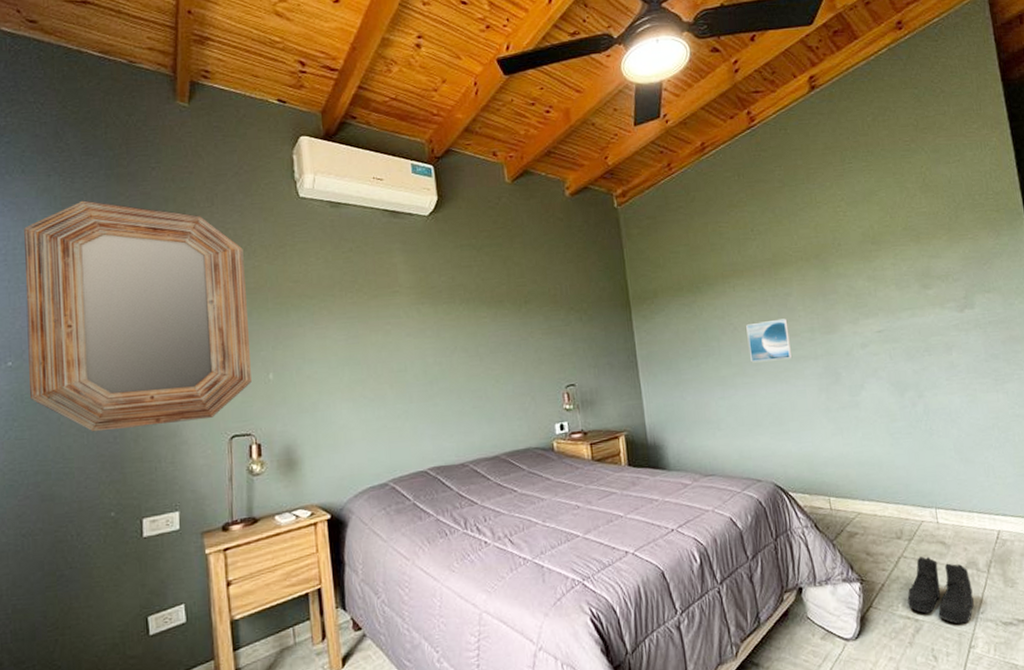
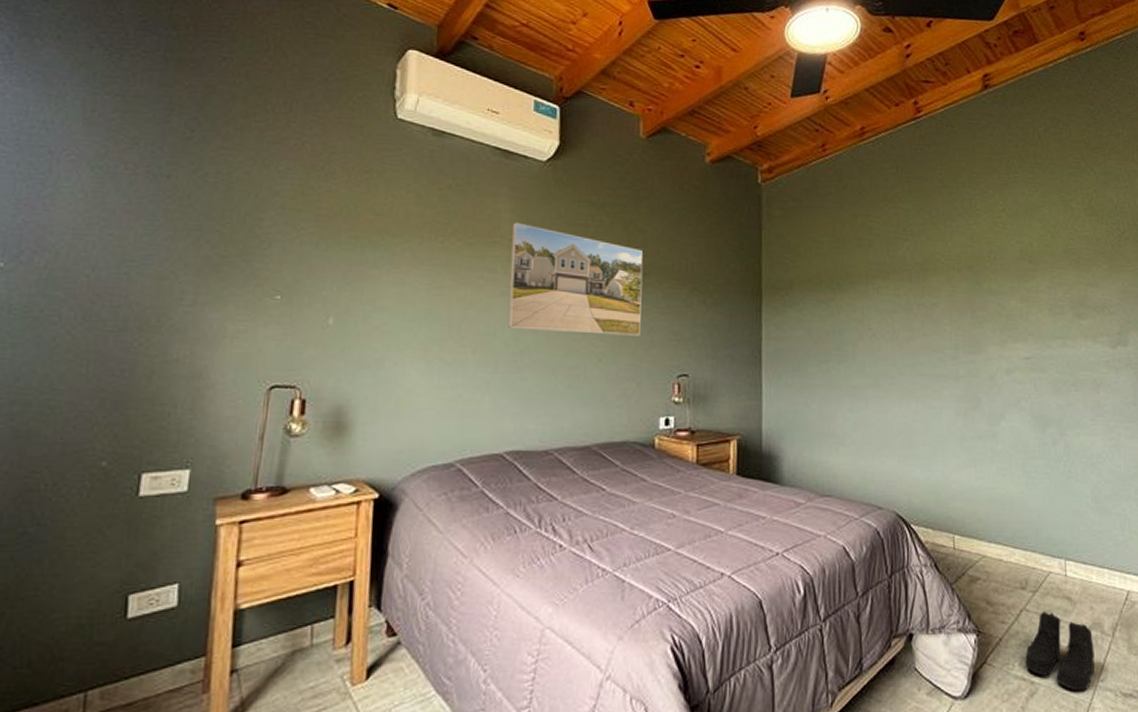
home mirror: present [24,200,251,432] -> none [21,82,320,362]
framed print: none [407,272,530,363] -> present [507,222,643,336]
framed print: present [746,318,793,363] -> none [885,330,932,376]

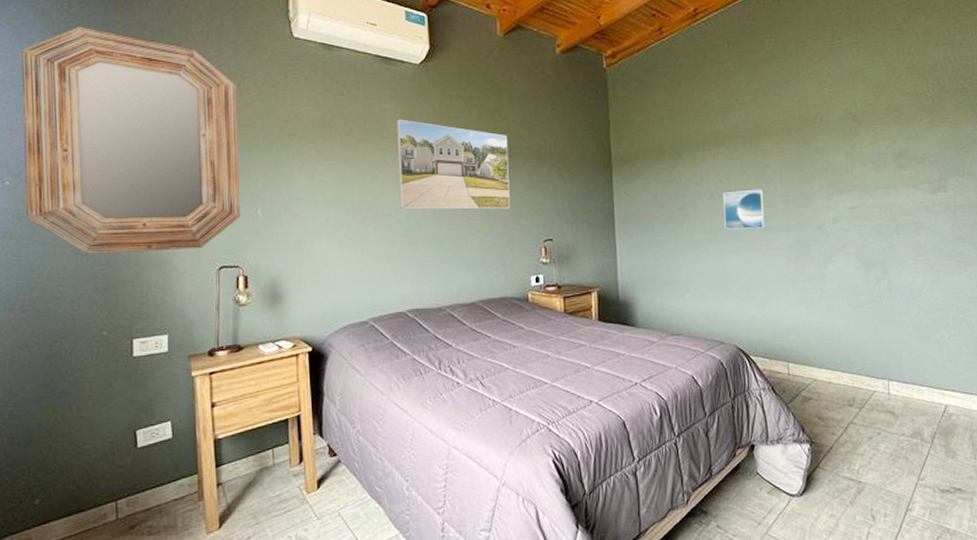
home mirror: none [21,82,320,362] -> present [22,26,240,254]
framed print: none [885,330,932,376] -> present [723,189,765,230]
boots: present [1025,611,1094,691] -> none [853,424,915,489]

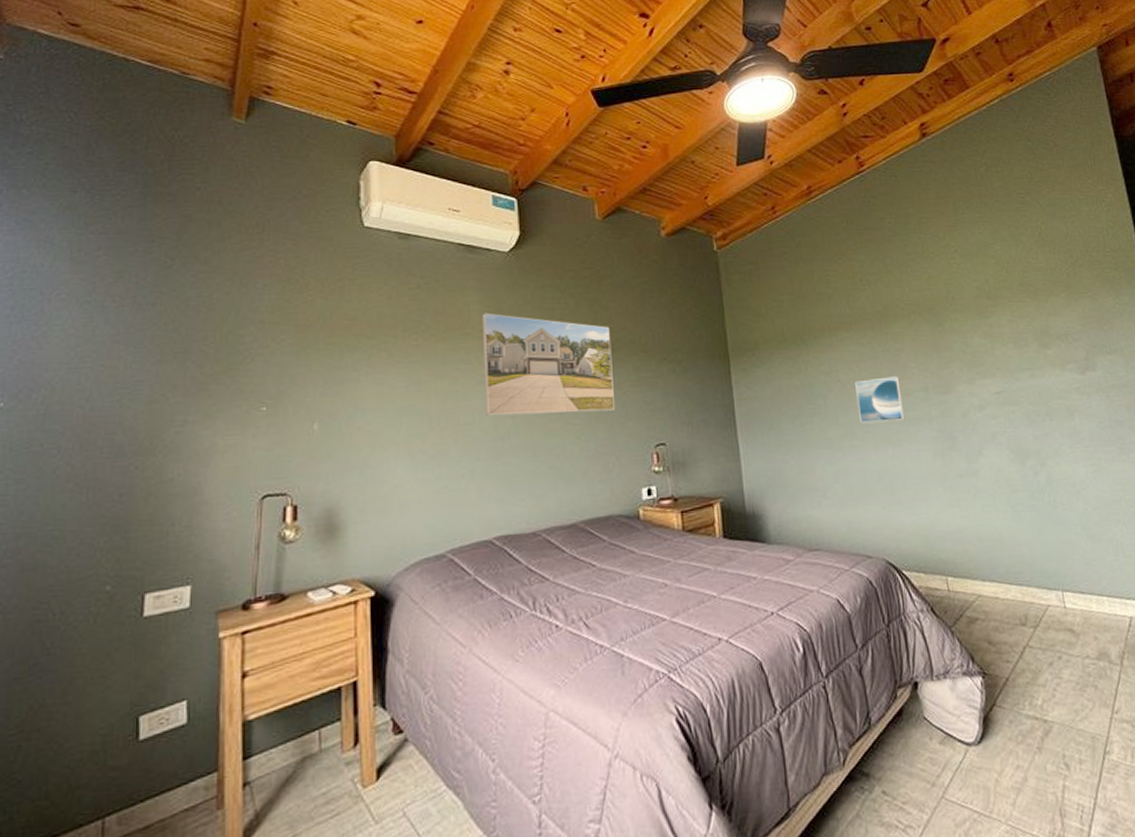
home mirror: present [22,26,240,254] -> none [22,220,295,488]

